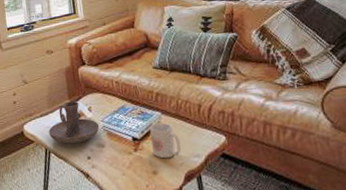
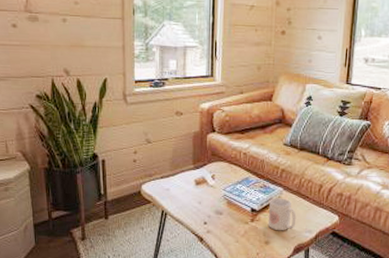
candle holder: present [48,101,100,144] -> none [167,167,221,208]

